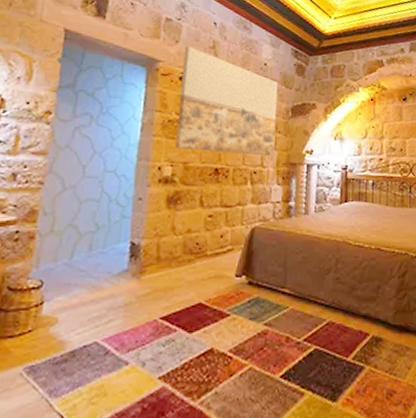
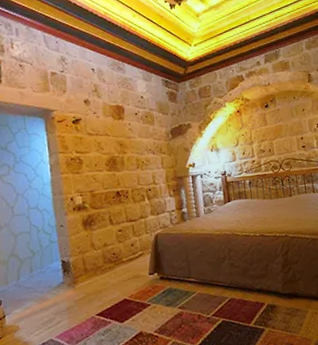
wall art: present [175,46,279,157] -> none [71,93,163,181]

